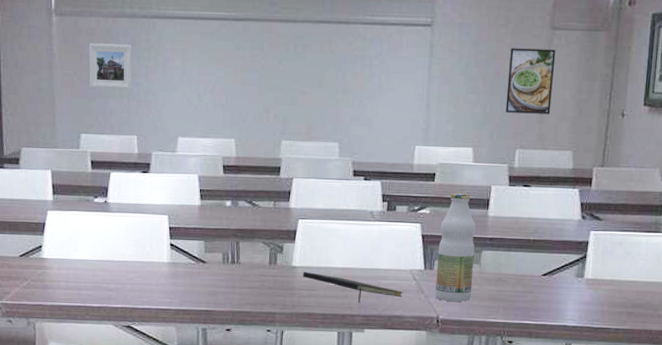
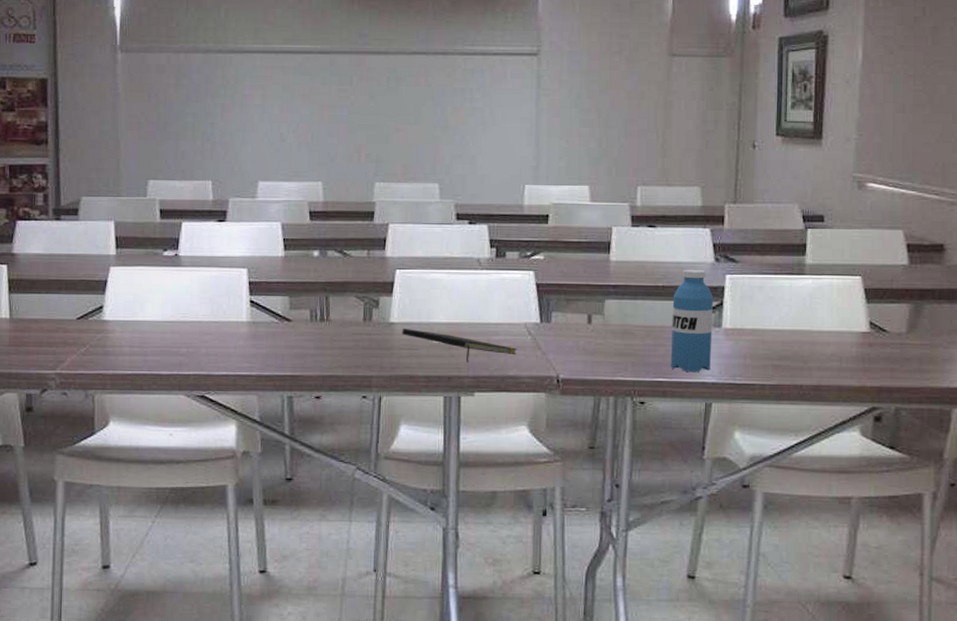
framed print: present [88,43,132,89] -> none [157,81,207,129]
bottle: present [435,192,476,302] -> none [554,235,597,358]
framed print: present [505,48,556,114] -> none [624,77,676,147]
water bottle: none [536,225,579,316] -> present [670,269,714,372]

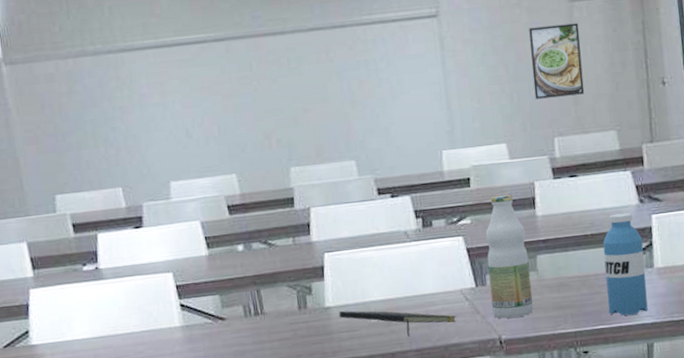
bottle: none [554,235,597,358] -> present [485,194,533,319]
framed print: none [624,77,676,147] -> present [529,23,585,99]

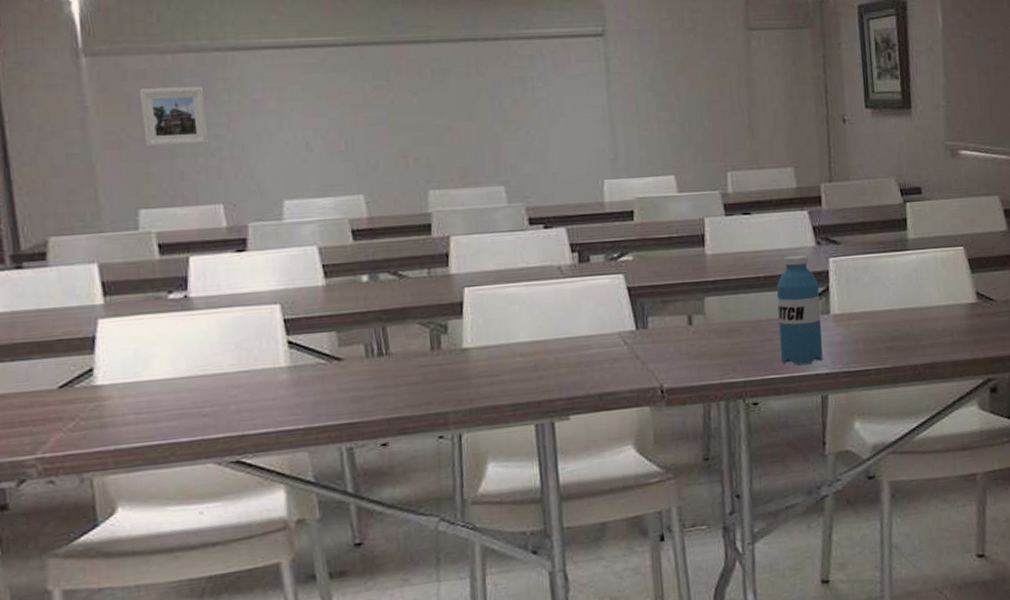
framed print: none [49,85,108,140] -> present [139,86,210,146]
notepad: present [338,311,457,336] -> none [478,353,614,383]
bottle: present [485,194,533,319] -> none [649,230,699,366]
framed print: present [529,23,585,99] -> none [703,52,761,130]

